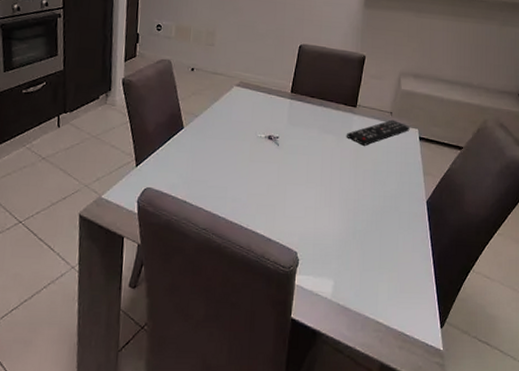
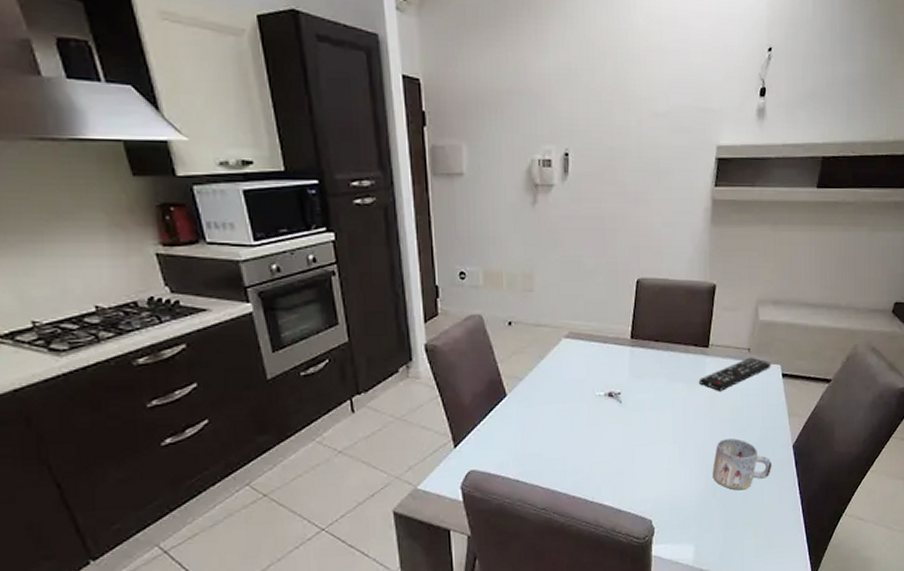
mug: none [353,188,407,236] -> present [712,438,772,491]

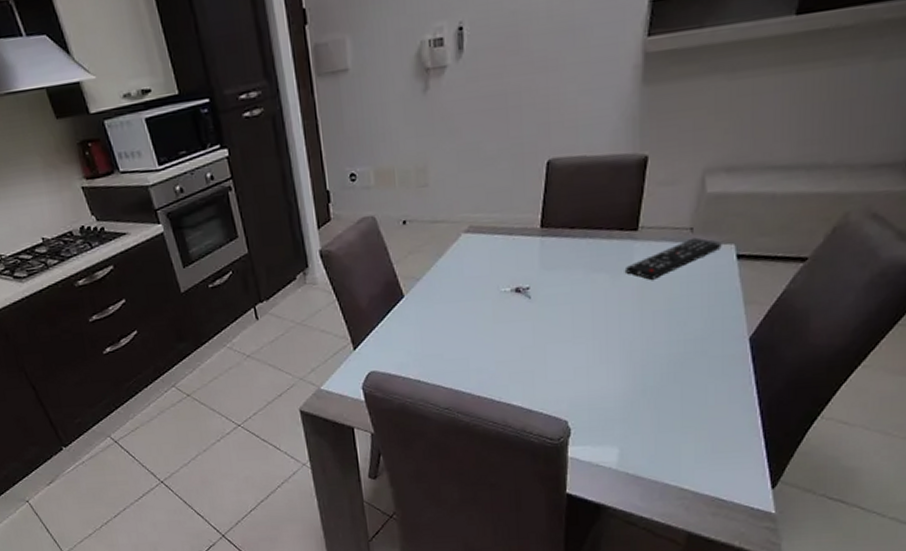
mug: present [712,438,772,491] -> none [641,332,720,390]

